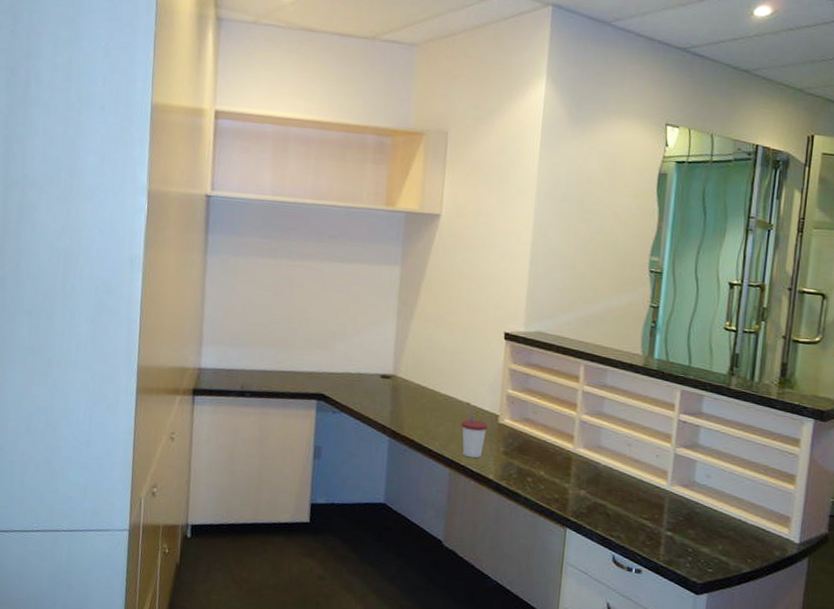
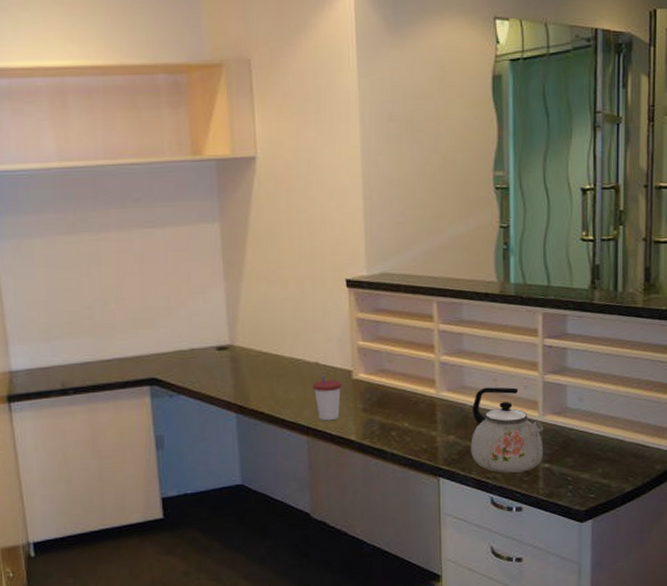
kettle: none [599,450,671,536] -> present [470,387,544,473]

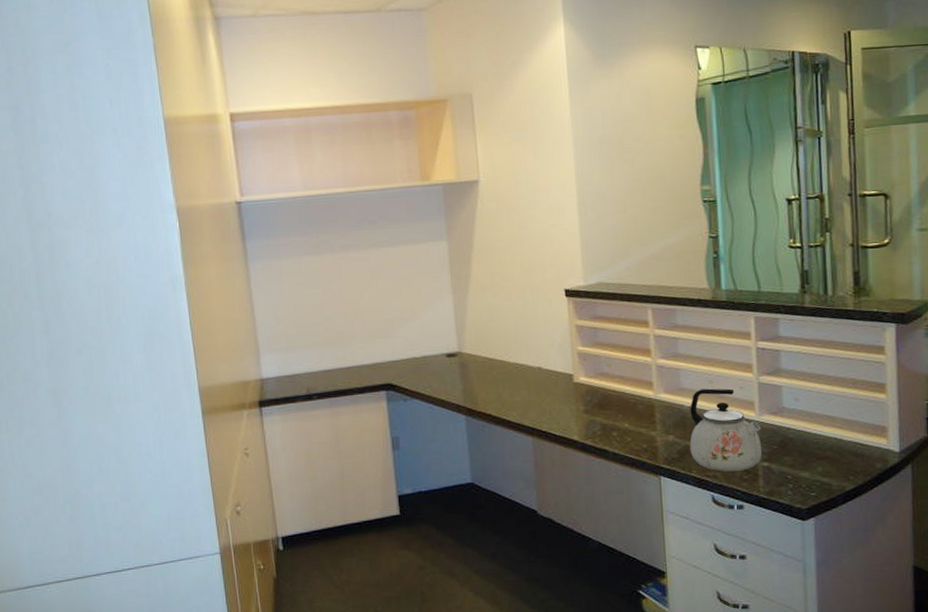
cup: present [313,375,342,421] -> none [536,379,564,422]

